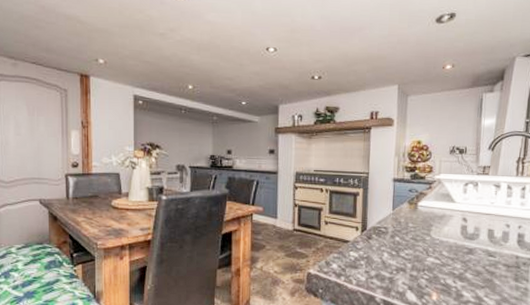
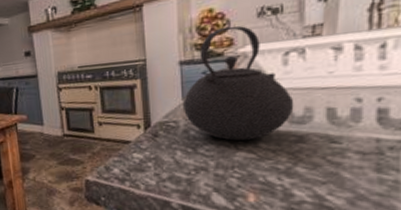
kettle: none [393,157,469,249] -> present [183,25,294,141]

